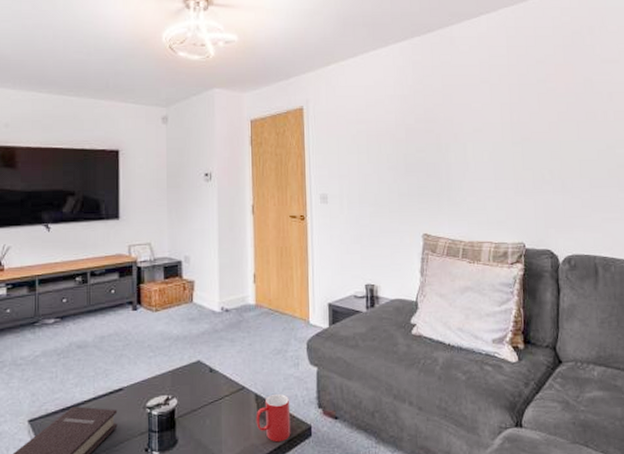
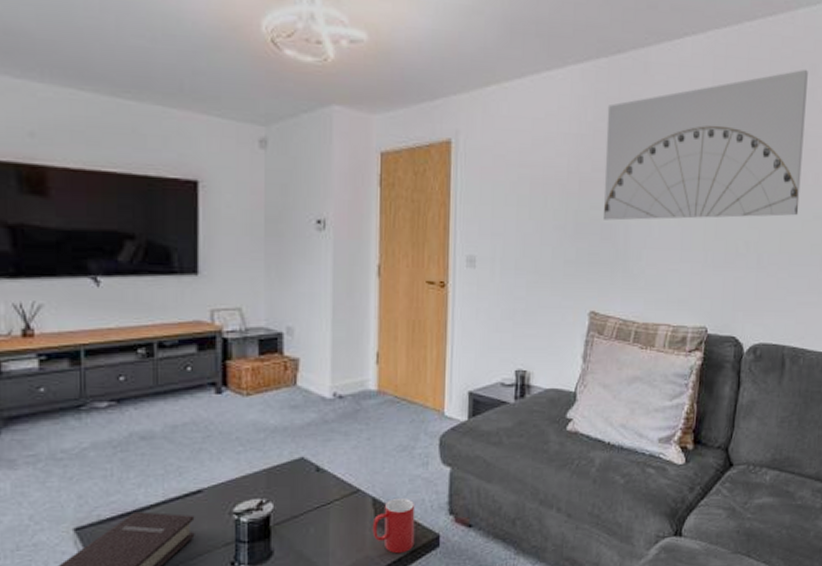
wall art: none [423,31,593,160] -> present [603,69,808,221]

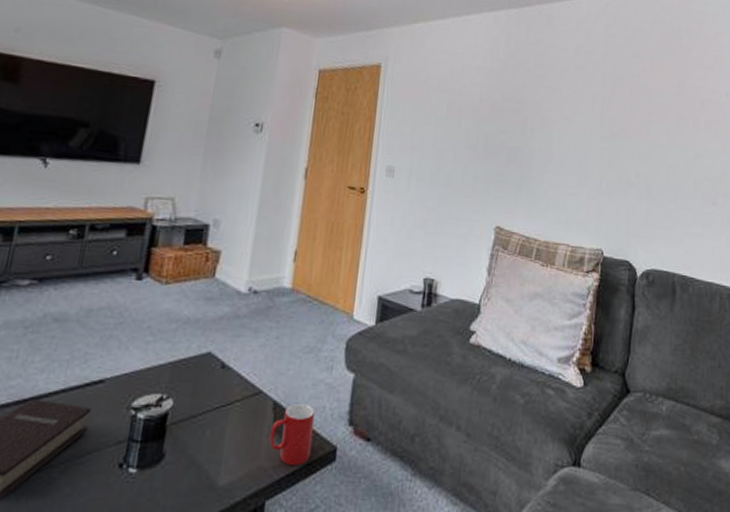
wall art: present [603,69,808,221] -> none [511,31,684,154]

